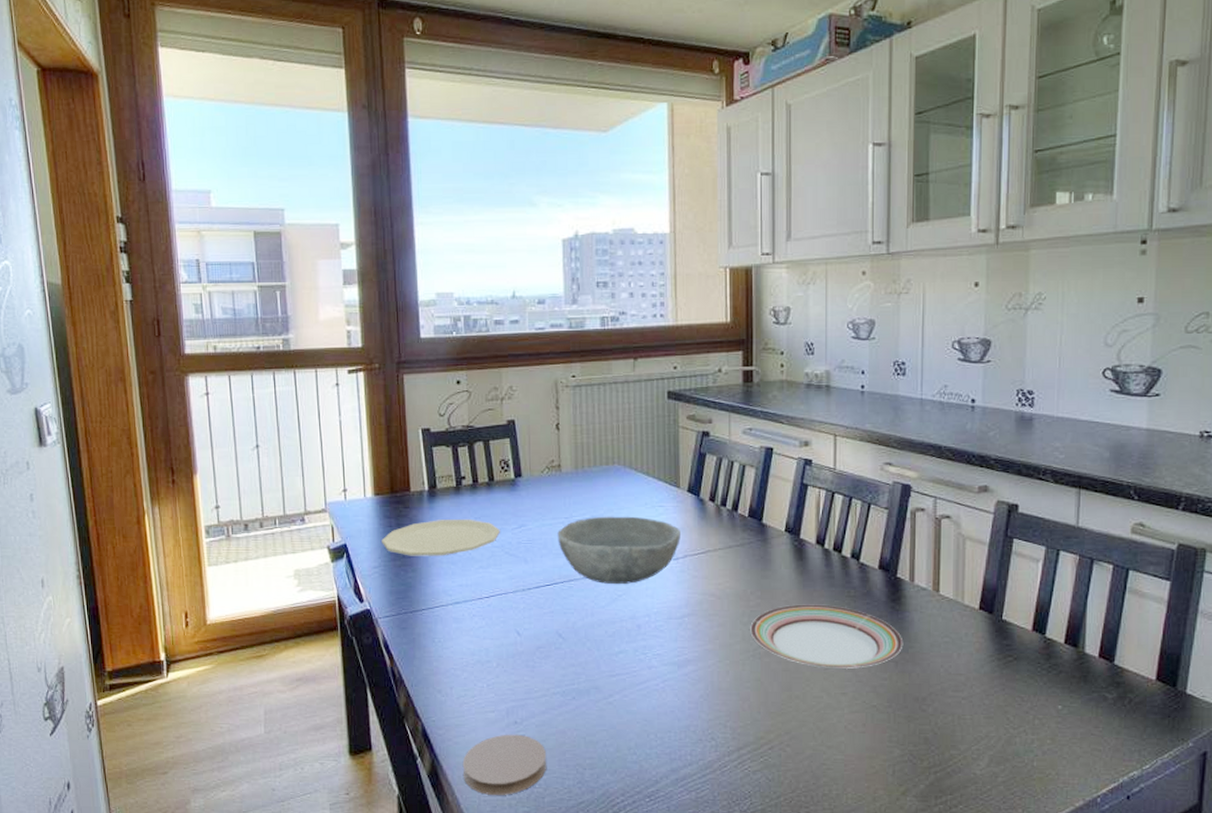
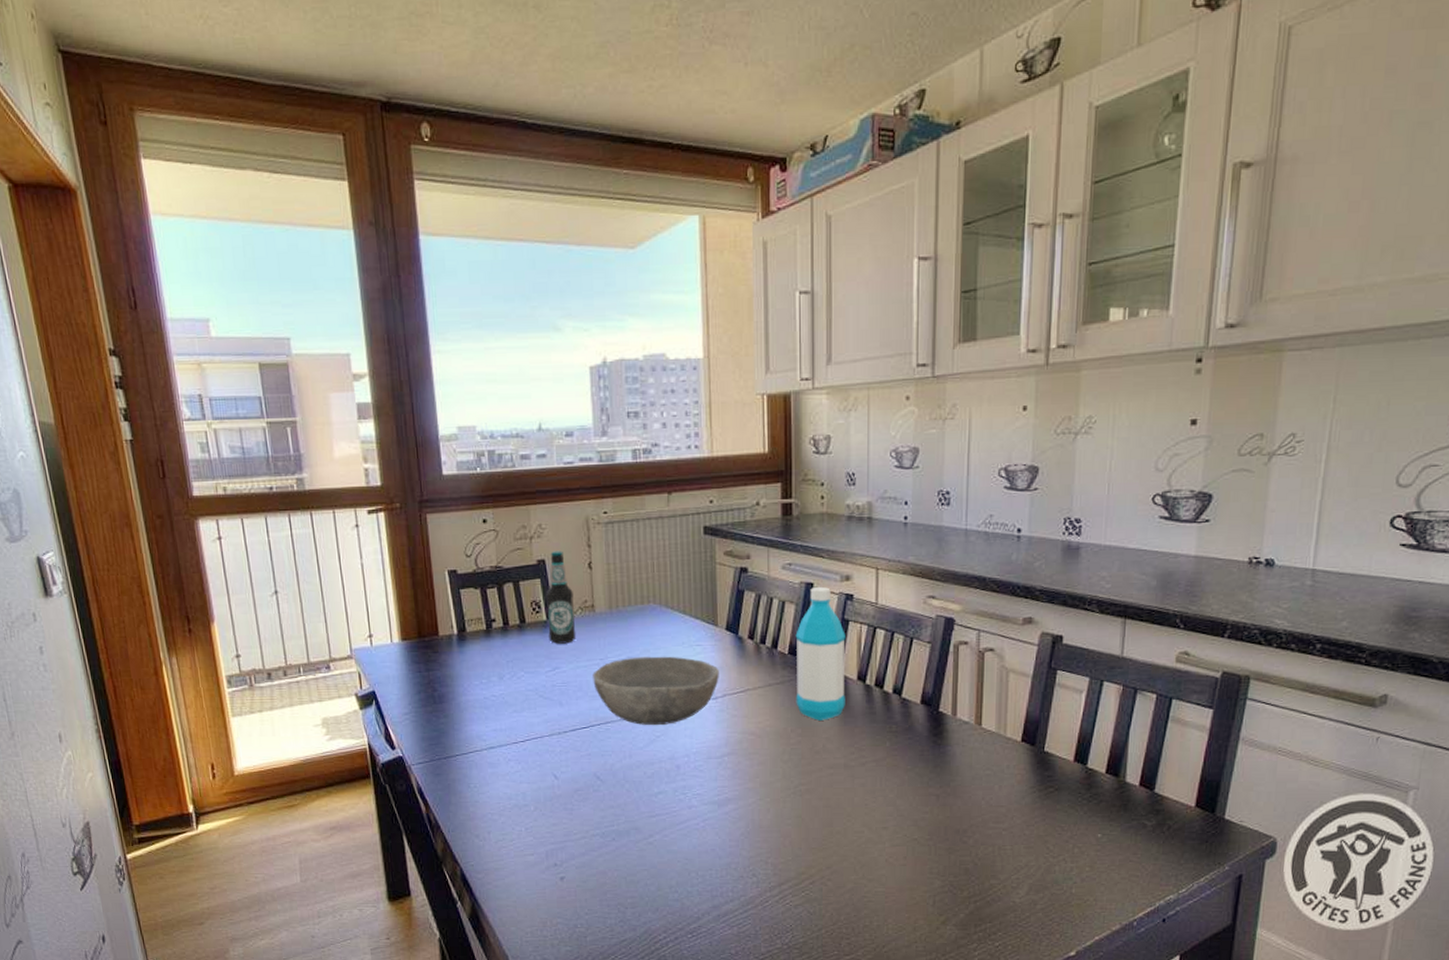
plate: present [381,518,501,556] -> none [411,662,535,702]
coaster: present [462,734,546,795] -> none [503,876,587,936]
bottle: none [515,412,543,502] -> present [546,551,576,644]
plate: present [750,604,904,669] -> none [791,740,945,804]
water bottle: none [755,452,804,583] -> present [795,587,846,721]

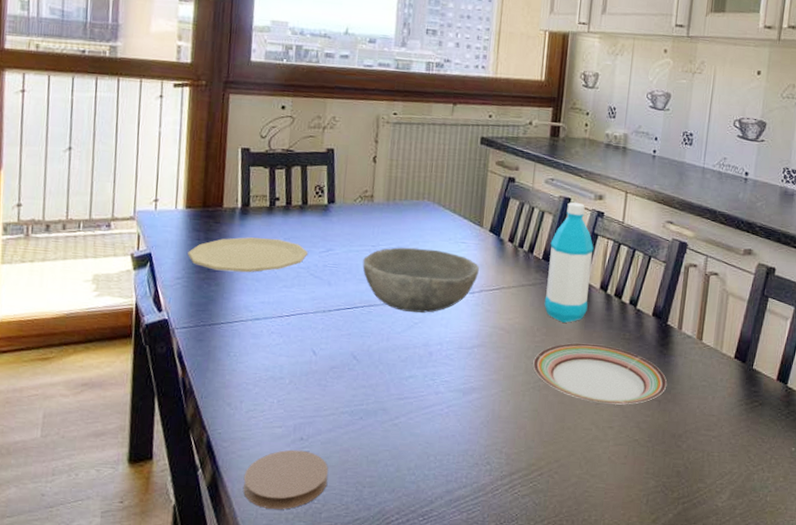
plate: none [411,662,535,702] -> present [188,237,309,273]
coaster: none [503,876,587,936] -> present [242,449,328,509]
bottle: present [546,551,576,644] -> none [327,142,356,228]
plate: none [791,740,945,804] -> present [533,342,667,405]

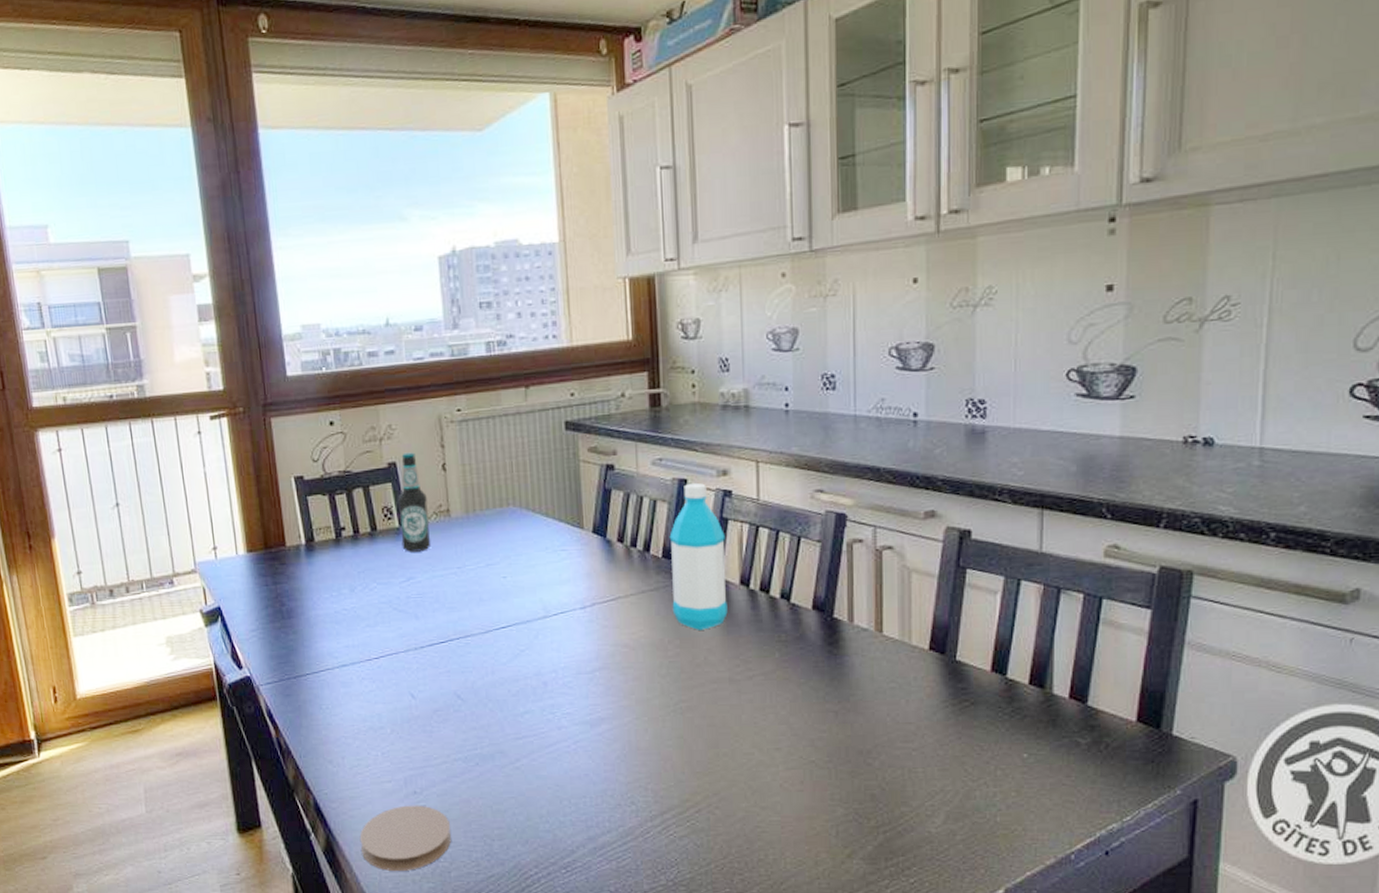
plate: present [188,237,309,273] -> none [258,573,388,617]
bottle: none [327,142,356,228] -> present [398,452,432,552]
bowl: present [362,247,479,313] -> none [450,562,587,638]
plate: present [533,342,667,405] -> none [669,651,844,722]

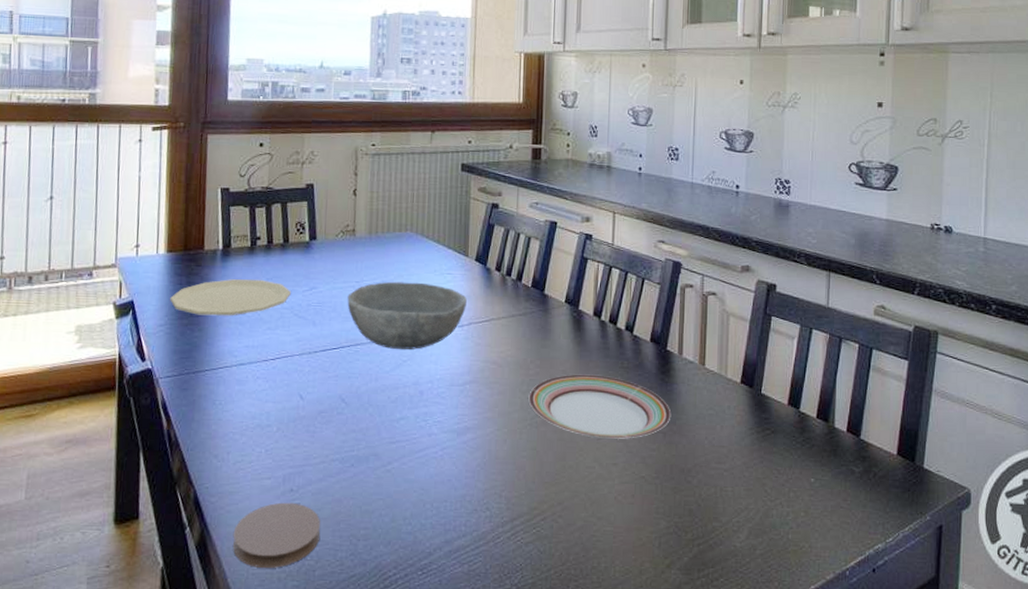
plate: none [258,573,388,617] -> present [170,279,292,316]
bottle: present [398,452,432,552] -> none [309,176,337,265]
bowl: none [450,562,587,638] -> present [347,281,467,350]
water bottle: present [669,483,728,630] -> none [536,226,584,353]
plate: none [669,651,844,722] -> present [528,374,672,439]

